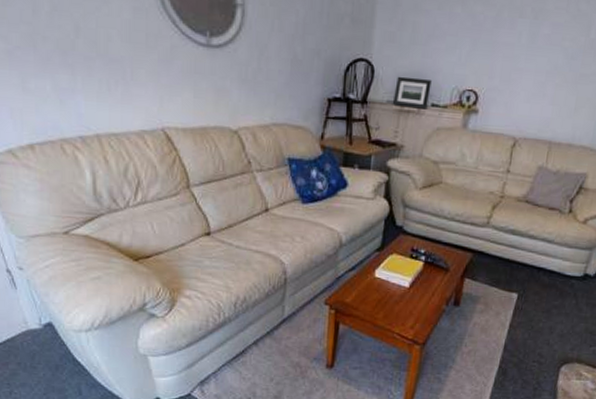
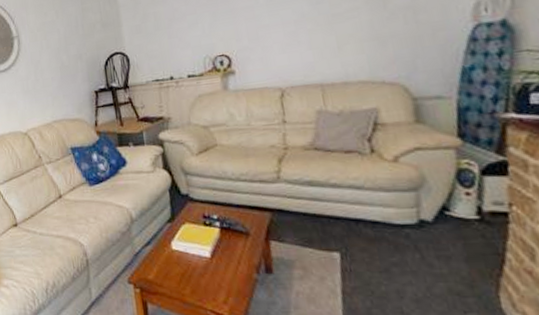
picture frame: present [393,76,432,109] -> none [150,55,185,84]

